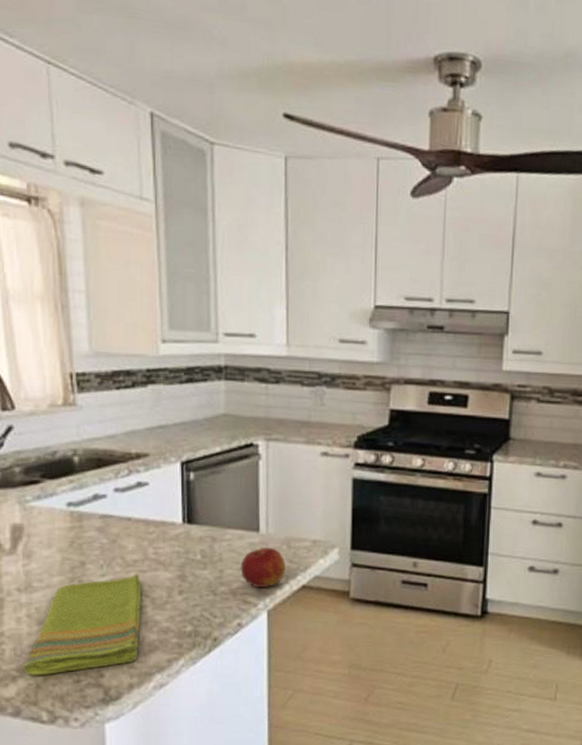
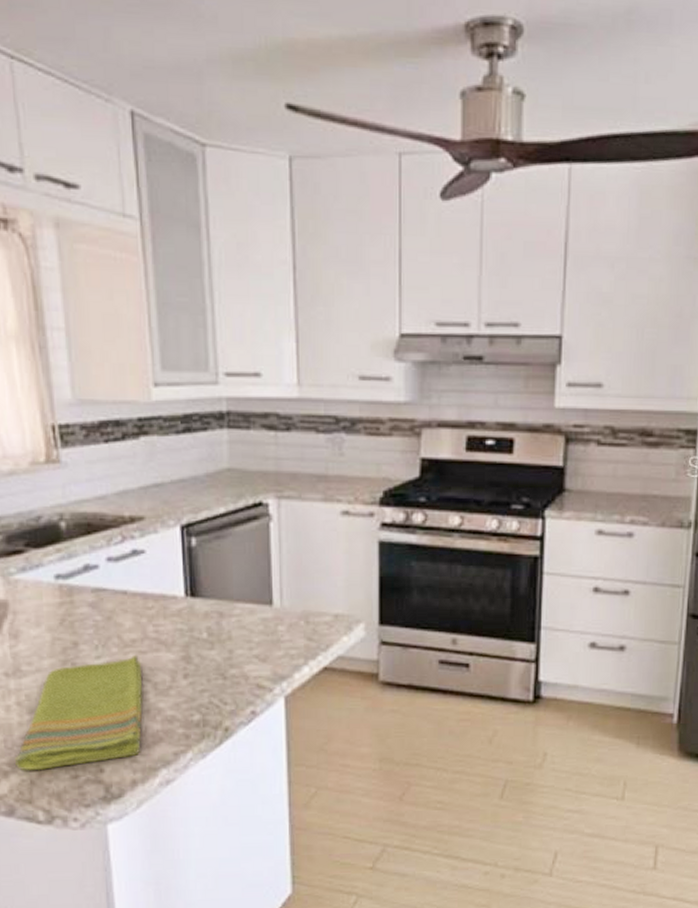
apple: present [240,547,285,588] -> none [252,623,304,671]

